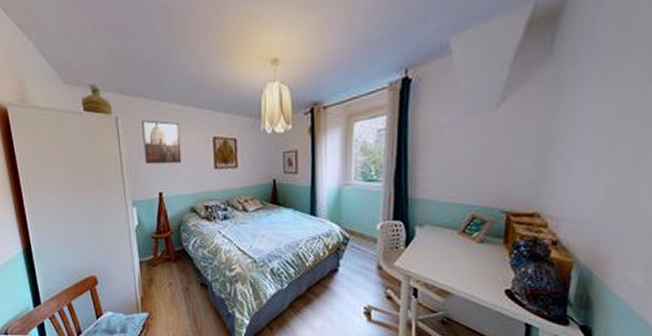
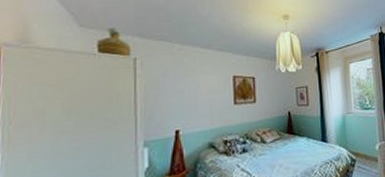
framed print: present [142,120,182,165] -> none [162,61,202,103]

